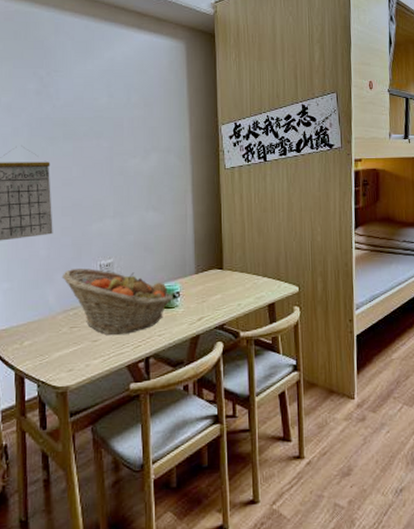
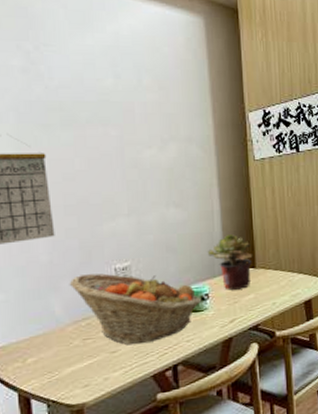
potted plant: none [181,236,221,290] -> present [208,233,253,290]

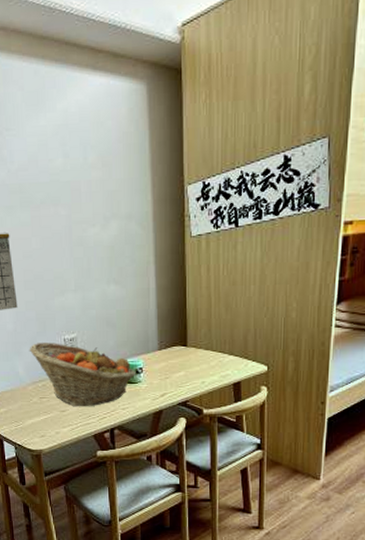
potted plant: present [208,233,253,290] -> none [143,311,185,366]

